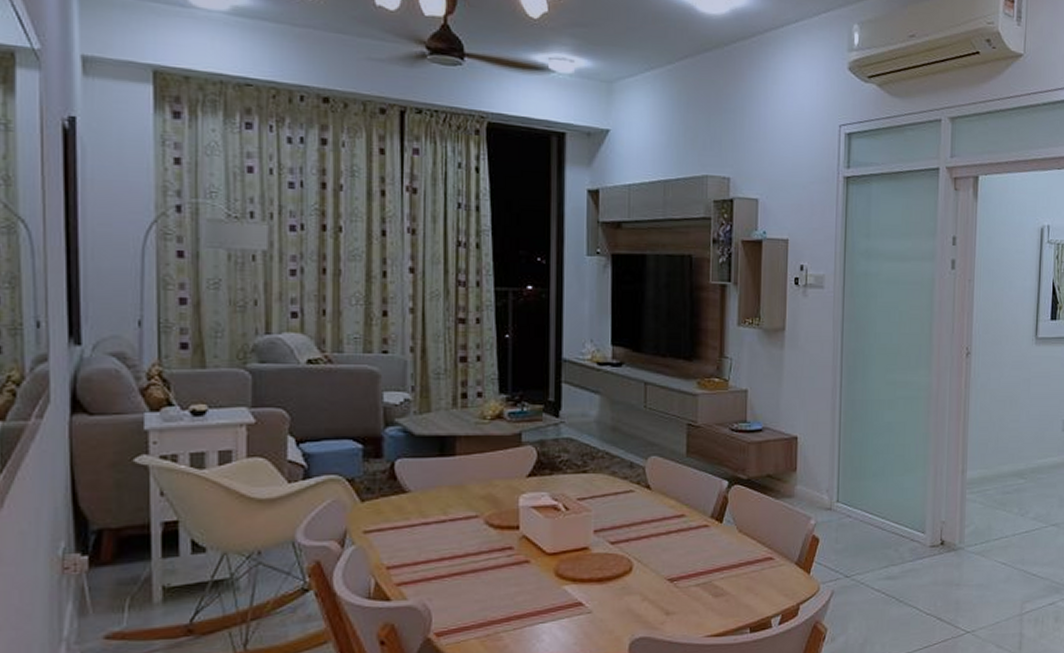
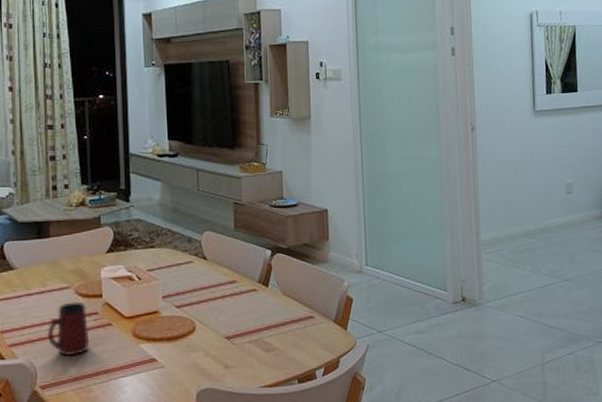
mug: none [448,534,501,599] -> present [48,302,90,357]

